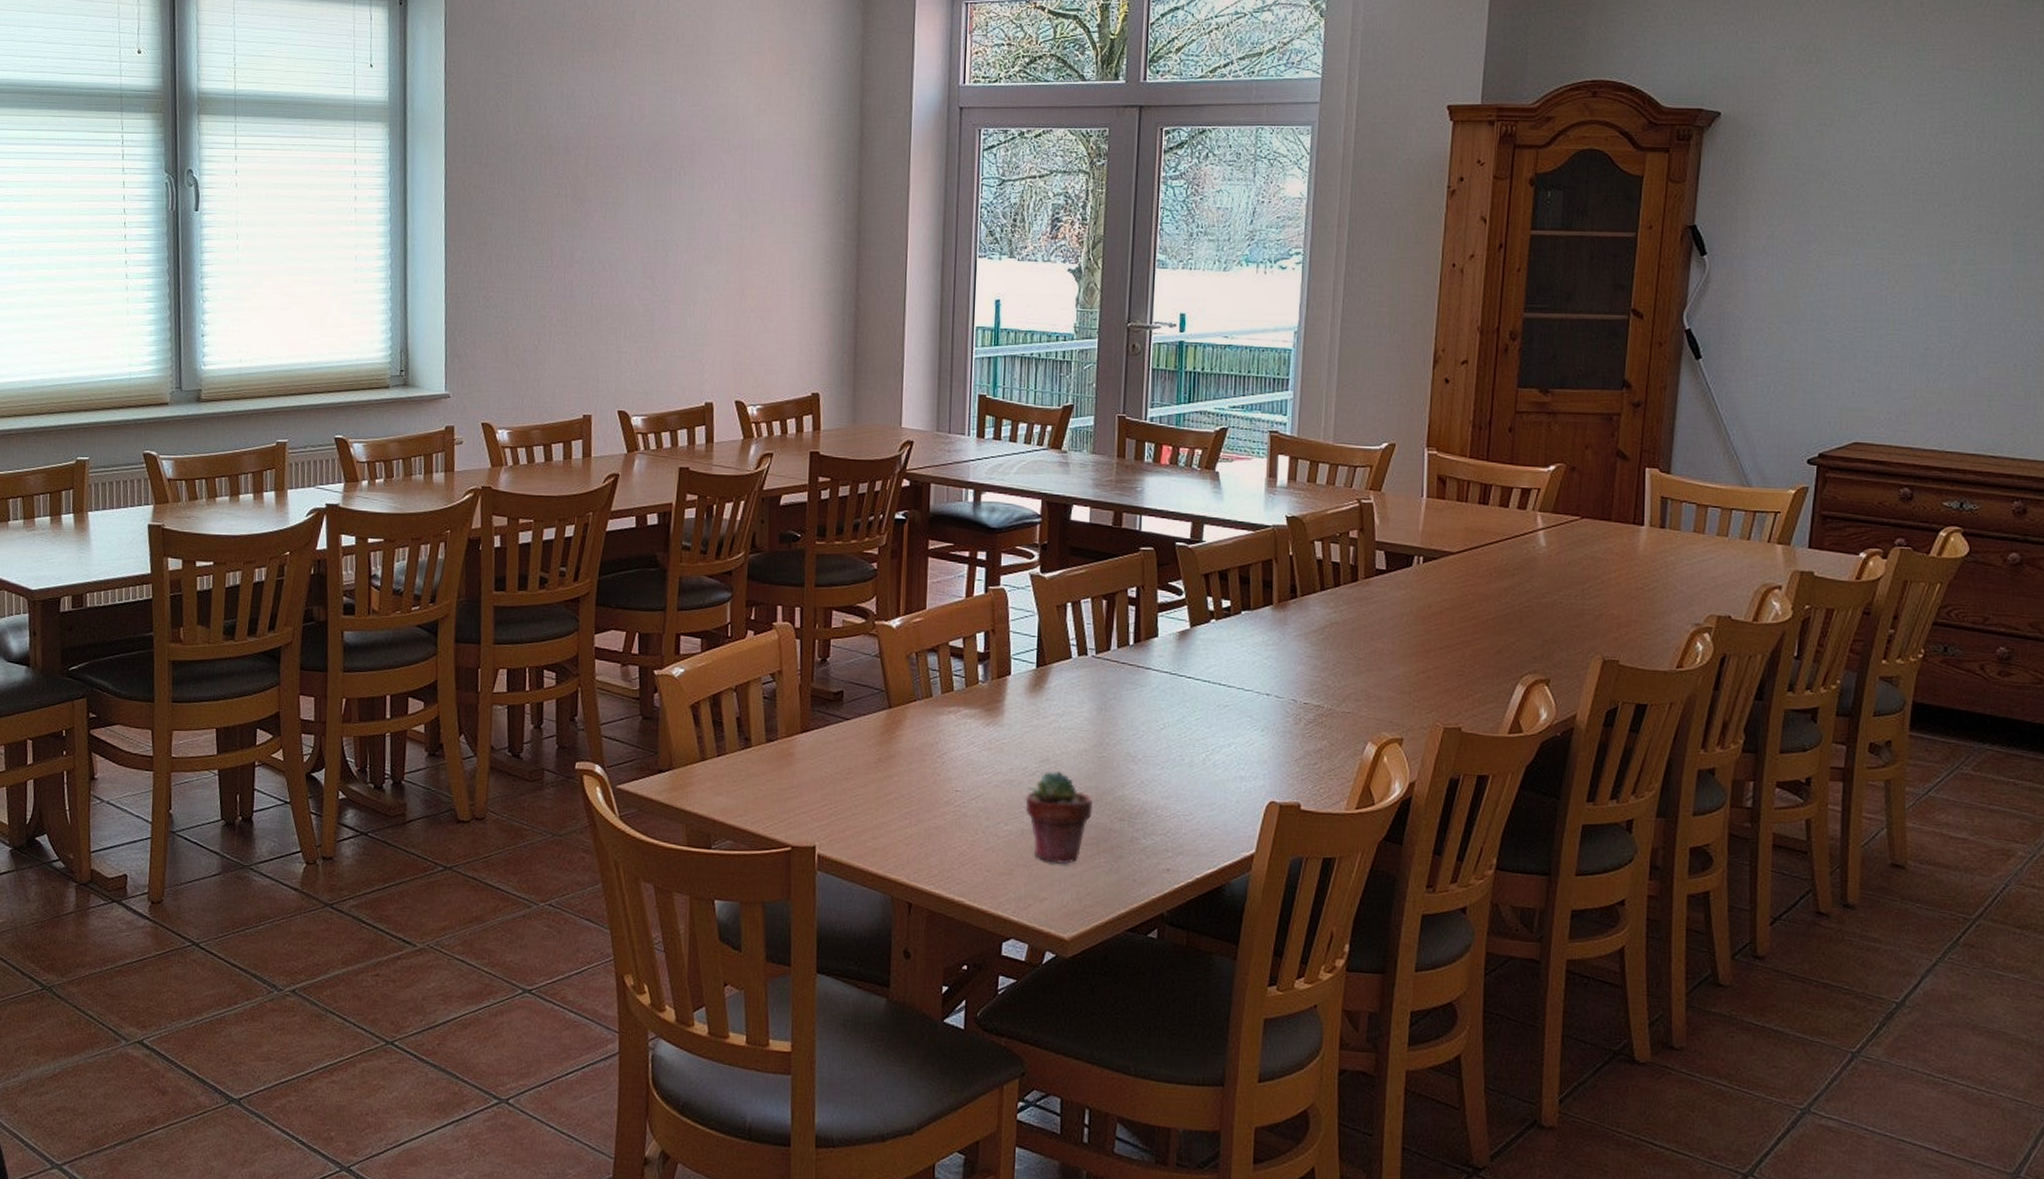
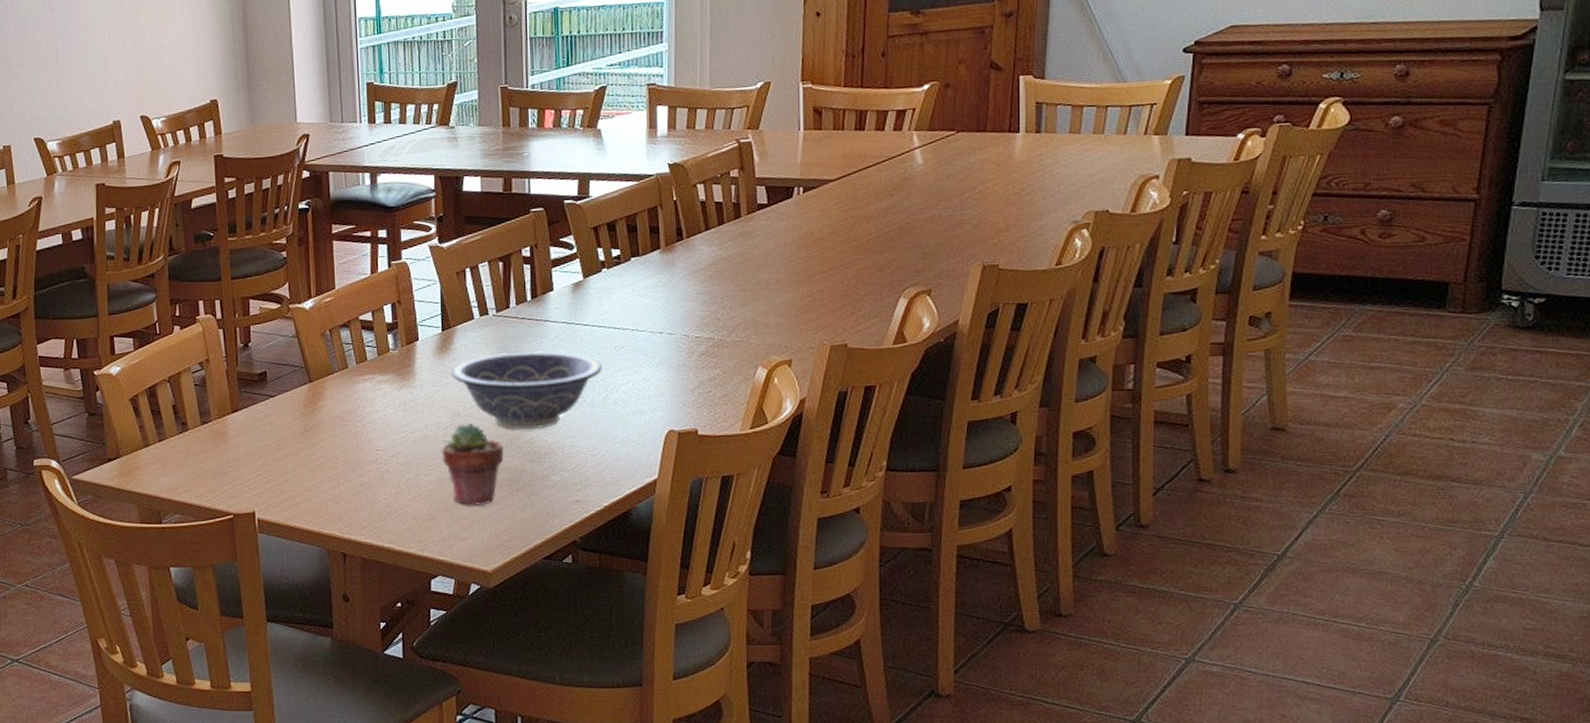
decorative bowl: none [1043,699,1205,786] -> present [451,351,603,431]

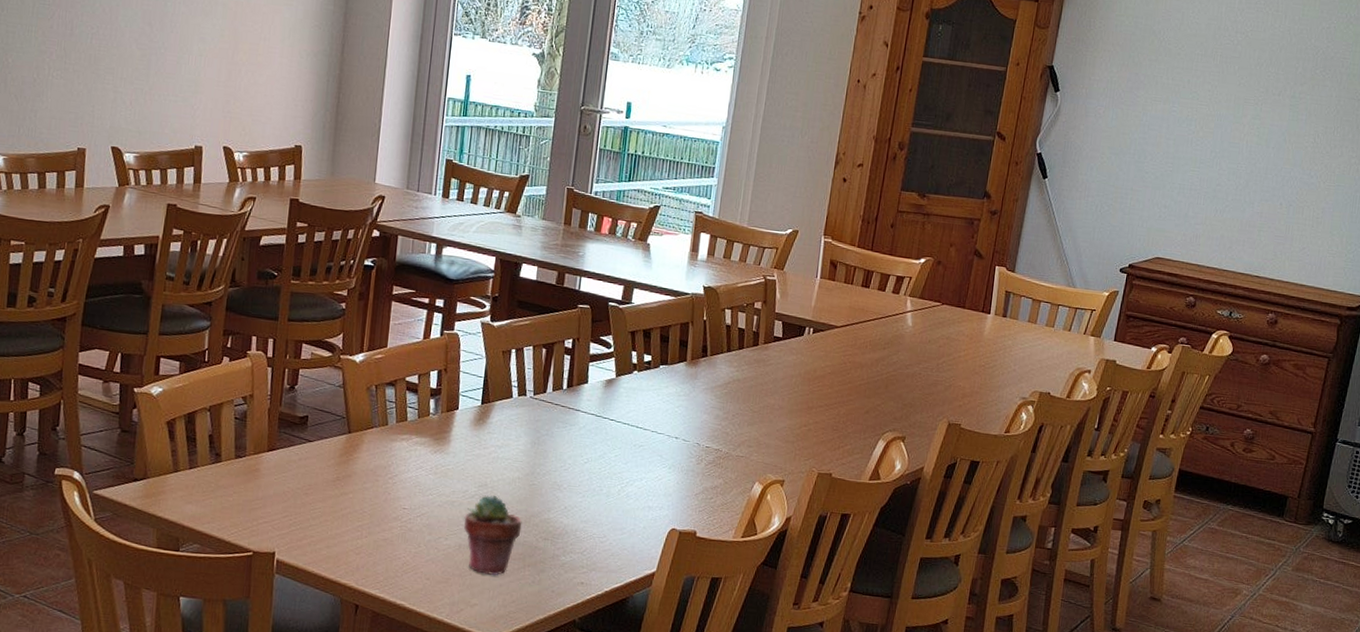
decorative bowl: present [451,351,603,431] -> none [484,433,622,510]

